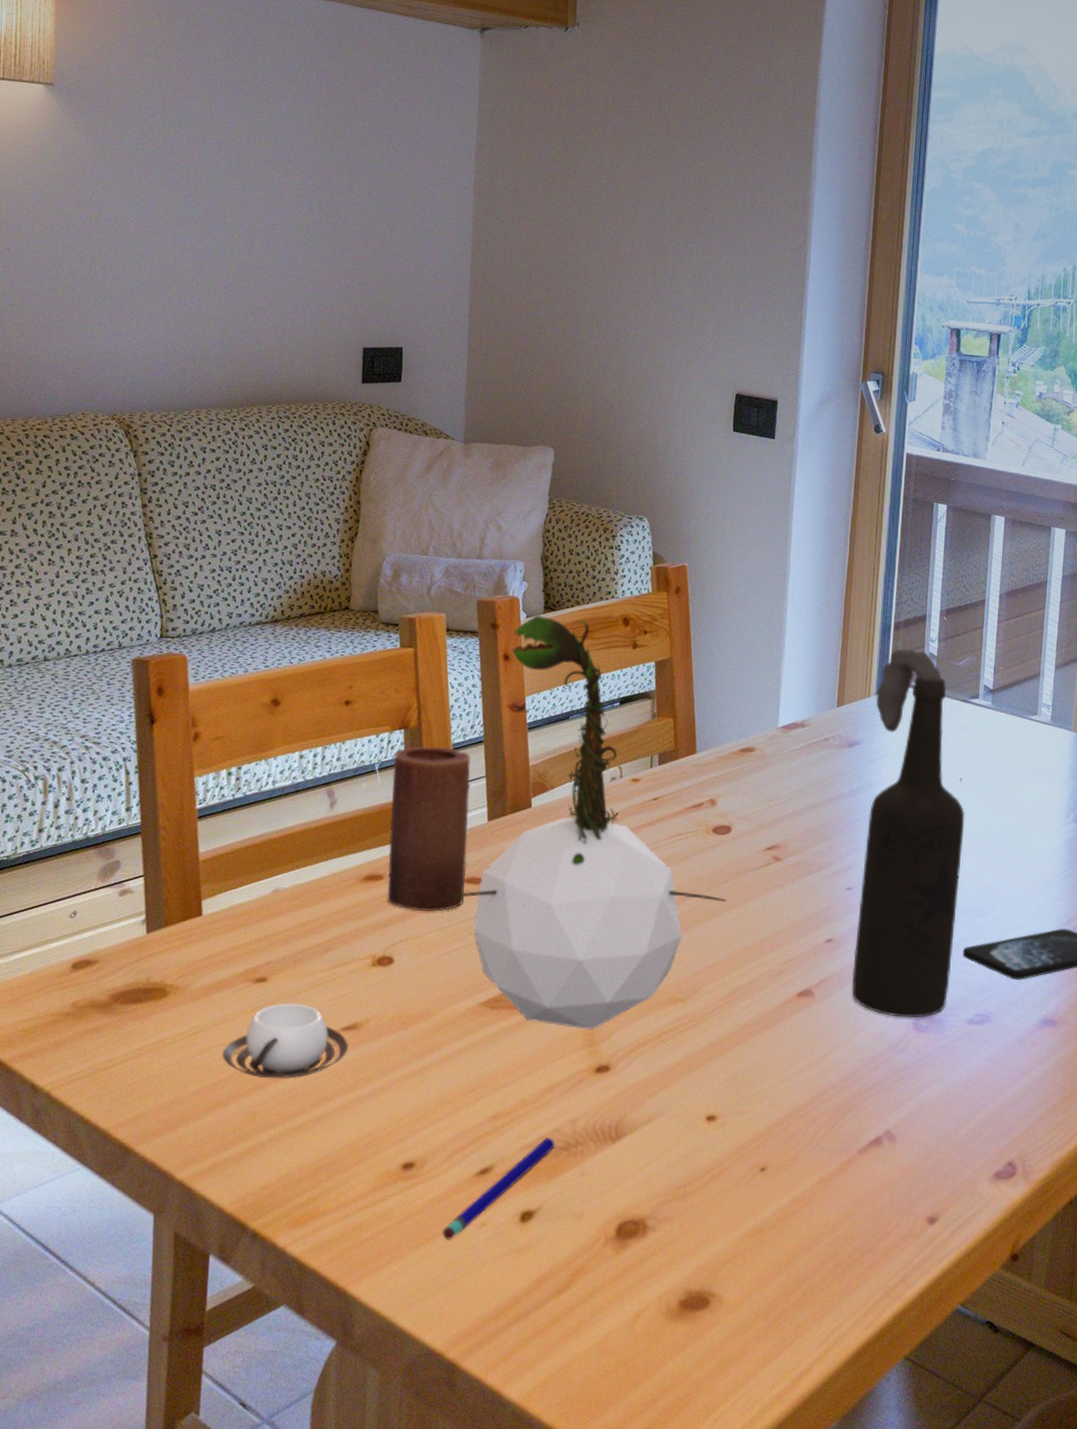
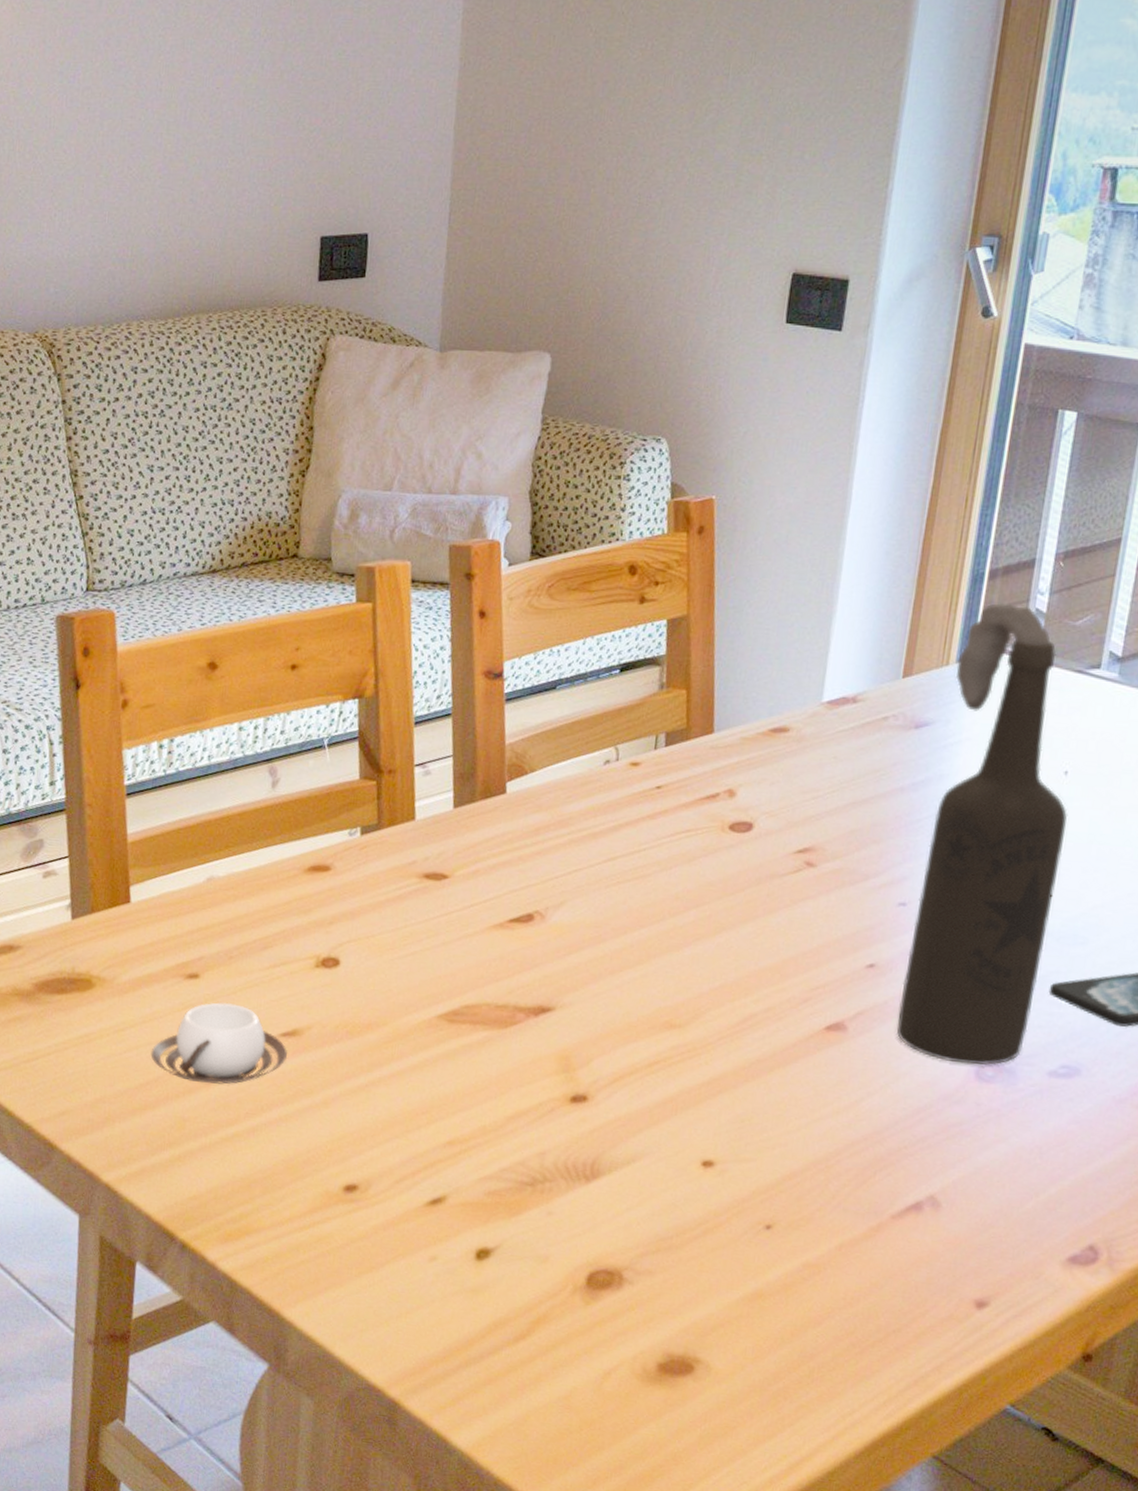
candle: present [387,746,471,912] -> none [334,719,436,910]
pen: present [442,1138,555,1240] -> none [387,1170,519,1272]
plant: present [447,615,727,1030] -> none [403,563,742,1054]

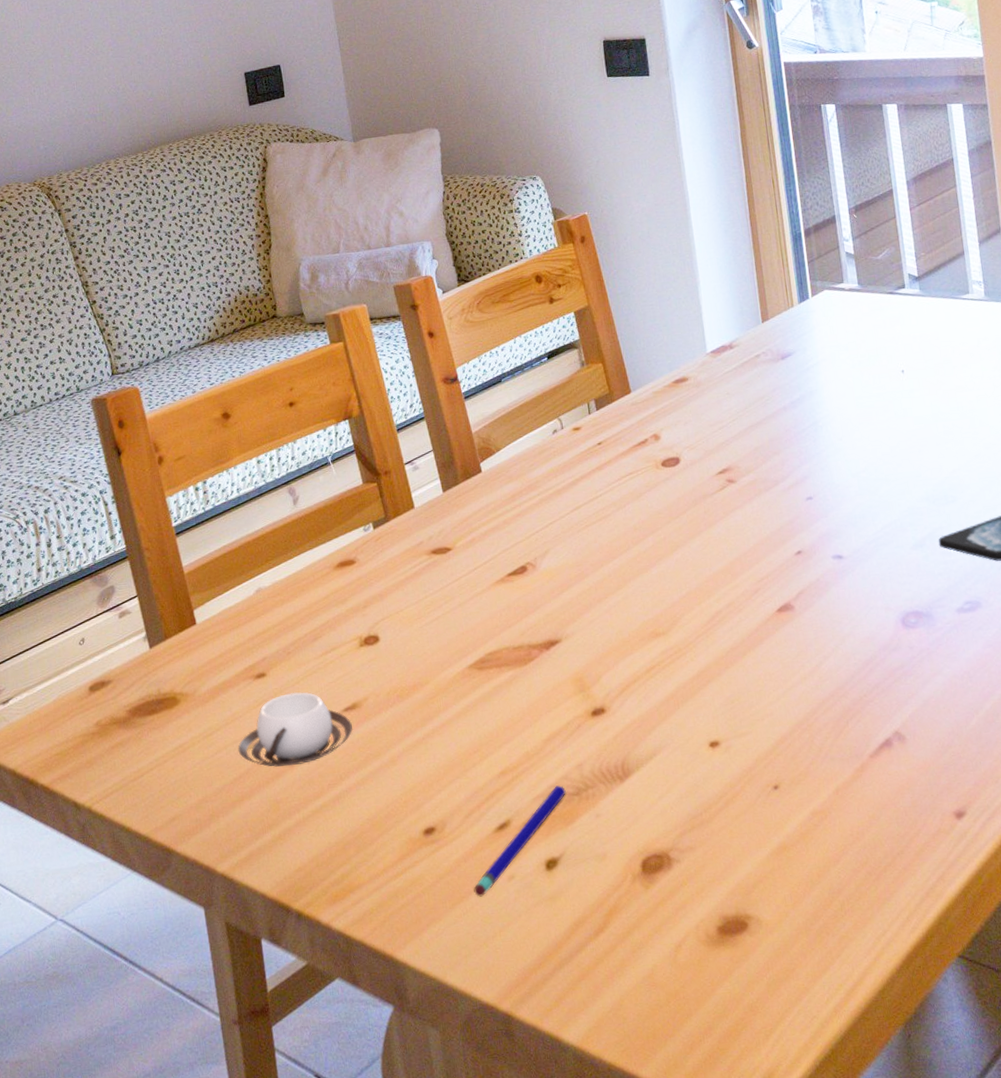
pen: none [387,1170,519,1272] -> present [474,785,566,897]
bottle: present [896,603,1068,1065] -> none [799,252,932,618]

